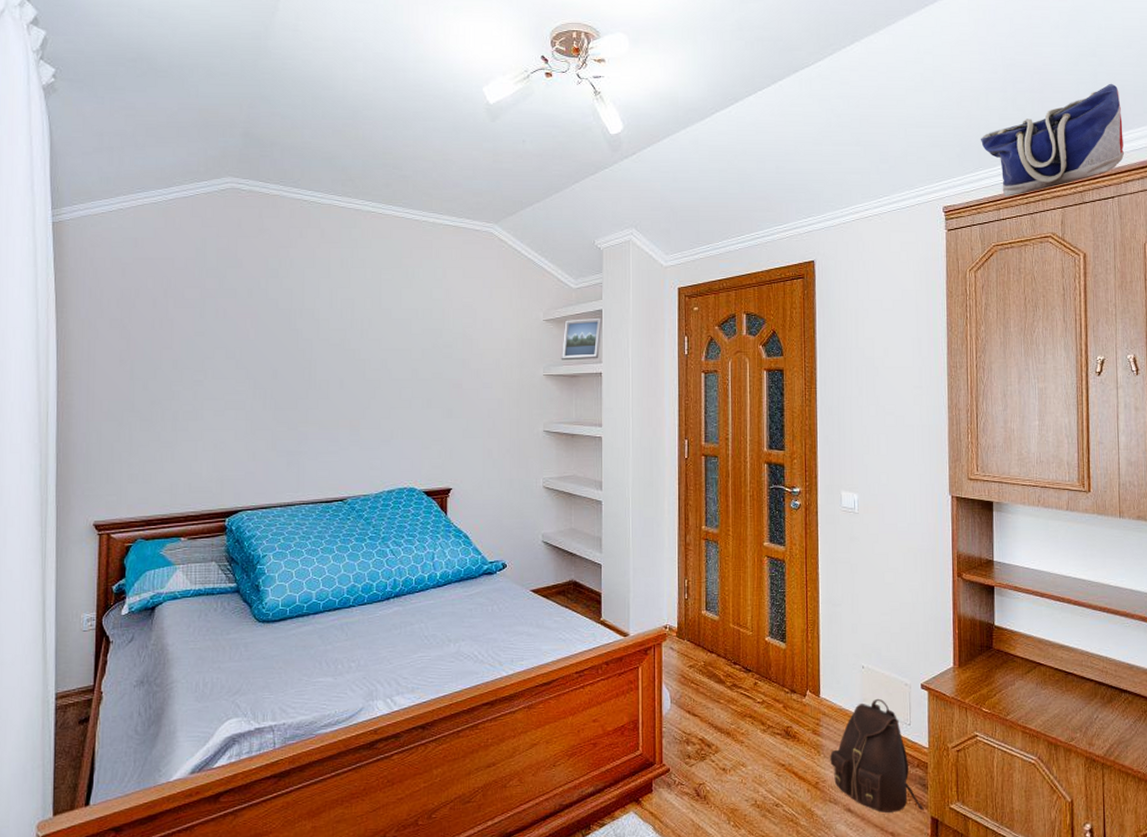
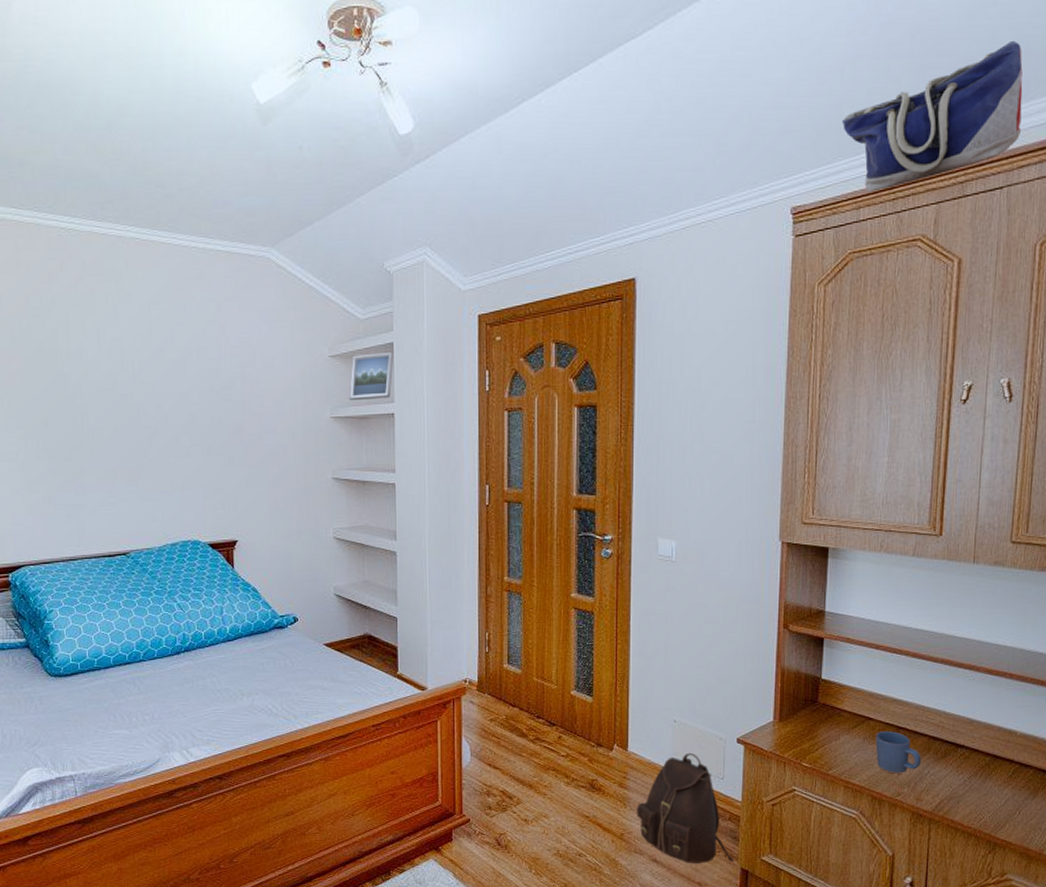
mug: none [1047,675,1090,719] -> present [875,730,922,774]

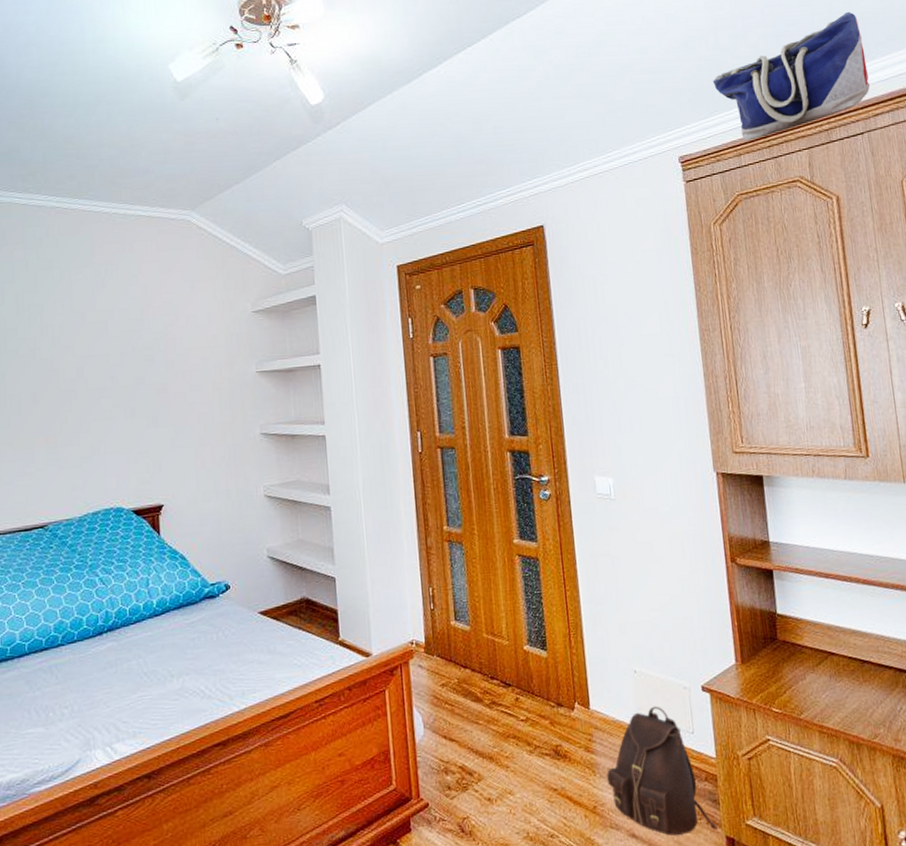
picture frame: present [349,351,394,401] -> none [274,304,317,355]
mug: present [875,730,922,774] -> none [841,665,892,714]

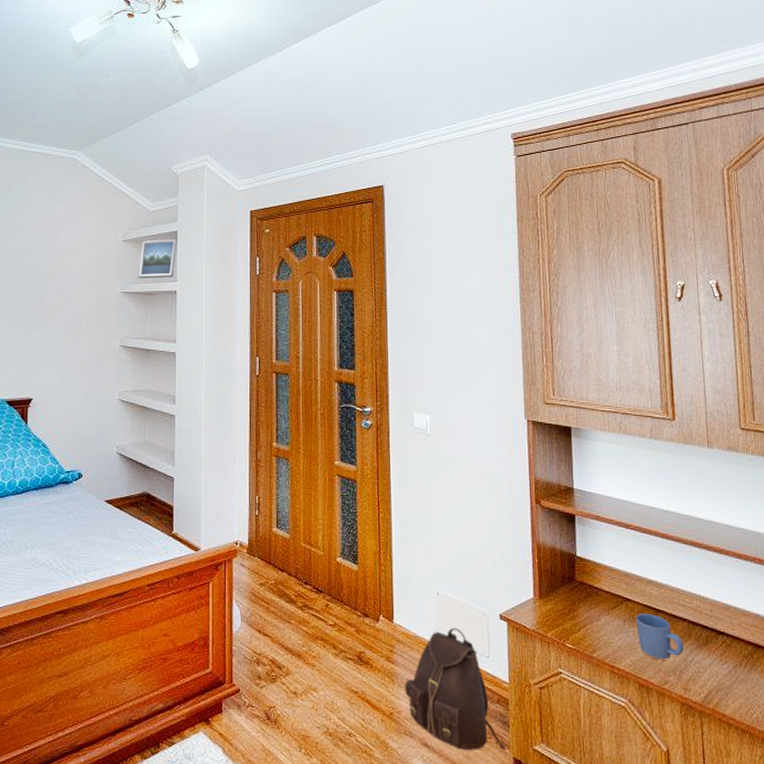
picture frame: none [274,304,317,355] -> present [137,238,178,279]
tote bag: present [712,11,871,141] -> none [547,13,698,123]
mug: none [841,665,892,714] -> present [635,612,684,660]

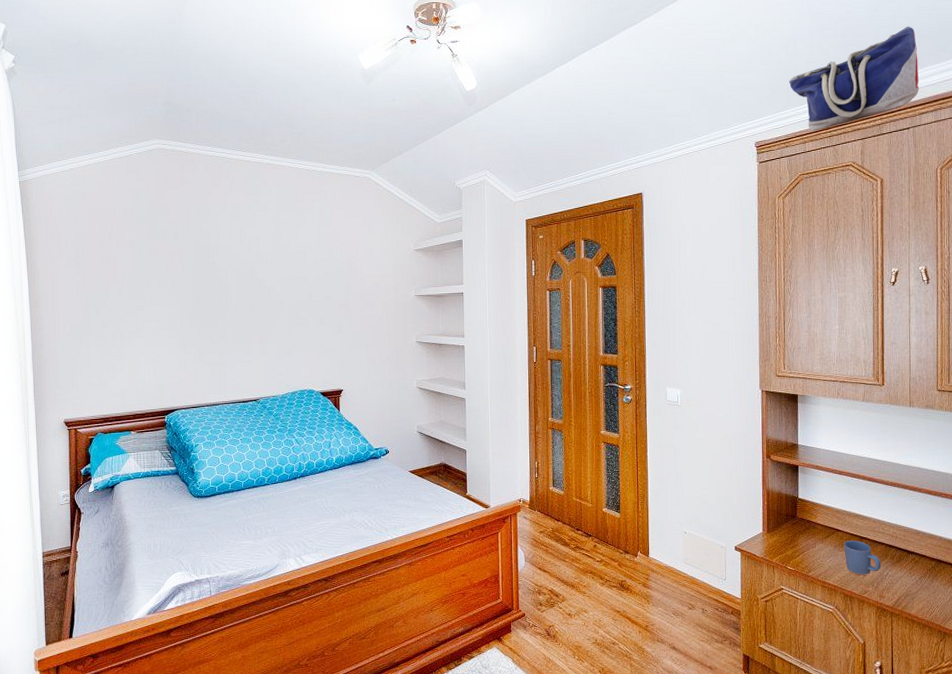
picture frame: present [137,238,178,279] -> none [429,246,463,283]
backpack: present [405,627,506,751] -> none [658,558,737,650]
tote bag: none [547,13,698,123] -> present [788,26,920,131]

